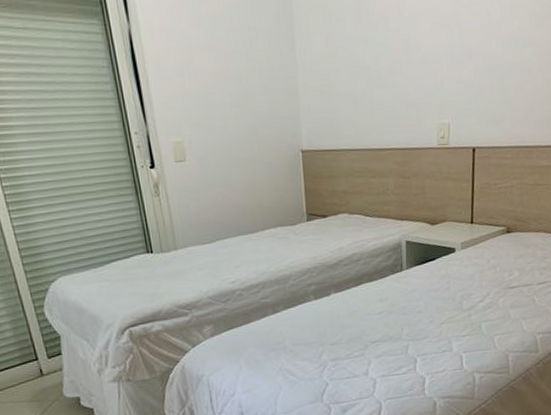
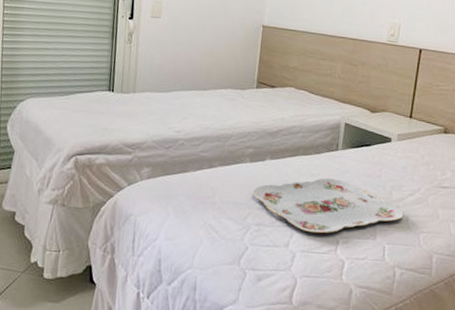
serving tray: none [322,299,476,357] -> present [252,178,404,234]

